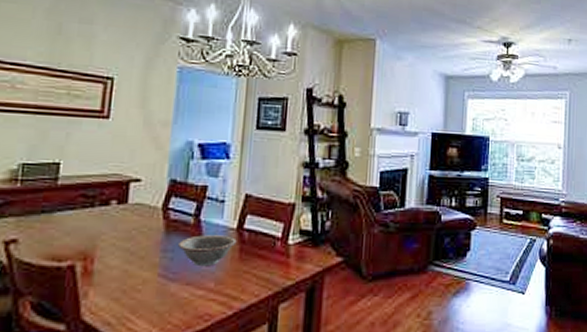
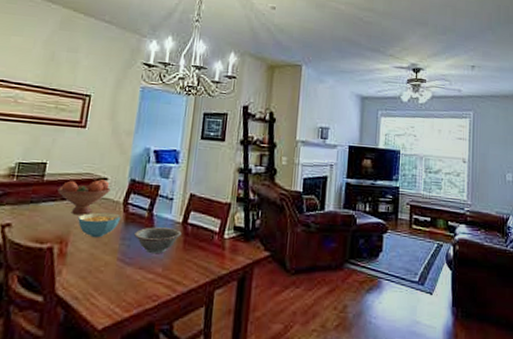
fruit bowl: none [76,181,145,225] -> present [57,179,111,215]
cereal bowl: none [105,220,160,251] -> present [78,212,121,238]

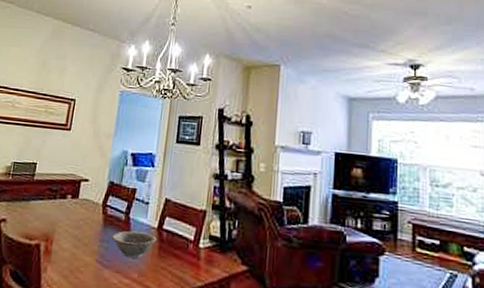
fruit bowl: present [57,179,111,215] -> none [45,180,91,215]
cereal bowl: present [78,212,121,238] -> none [62,213,100,238]

